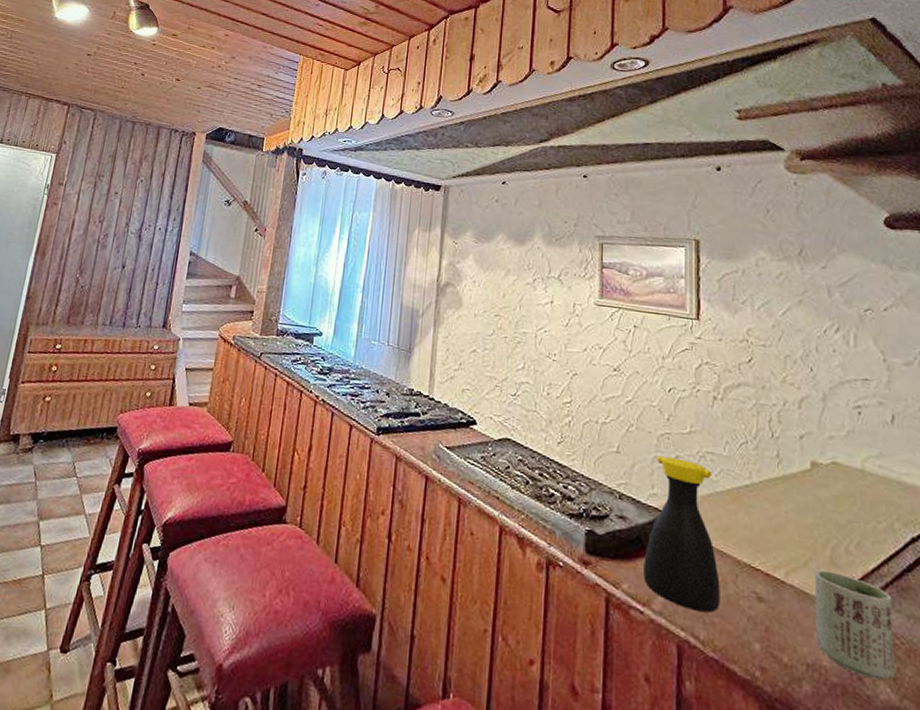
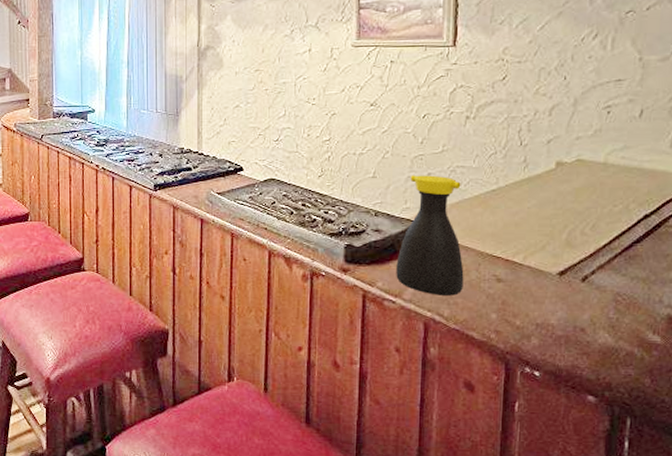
cup: present [814,569,895,681] -> none [546,251,619,329]

